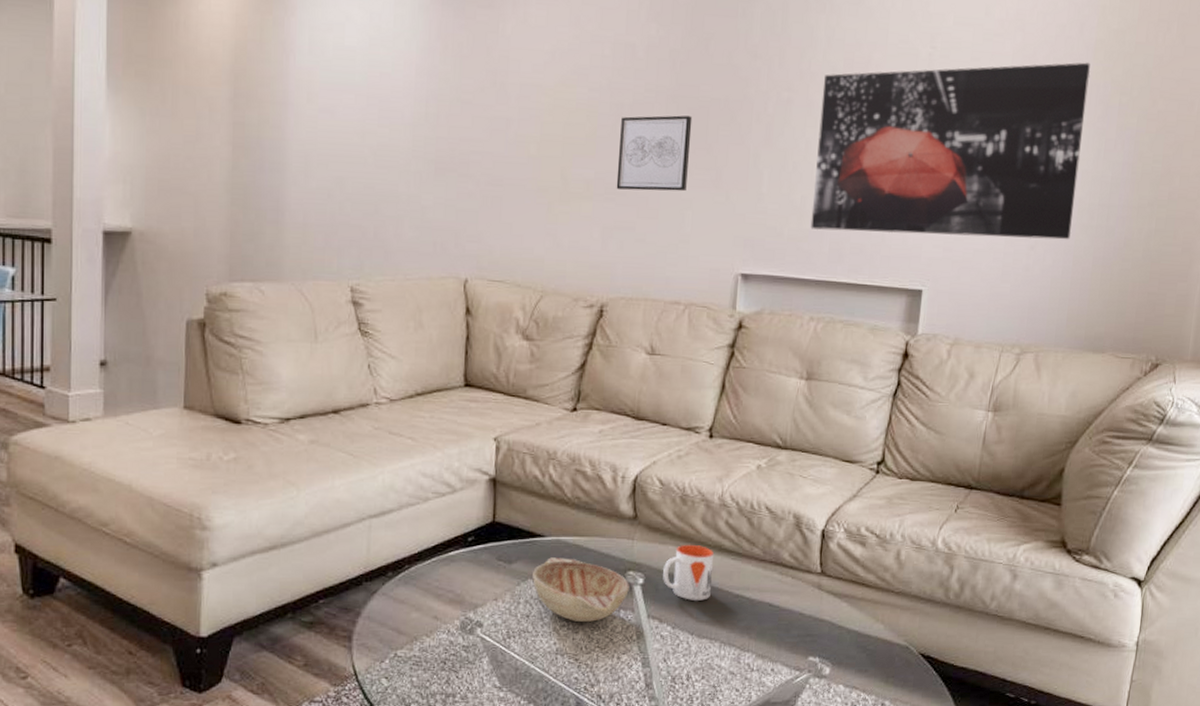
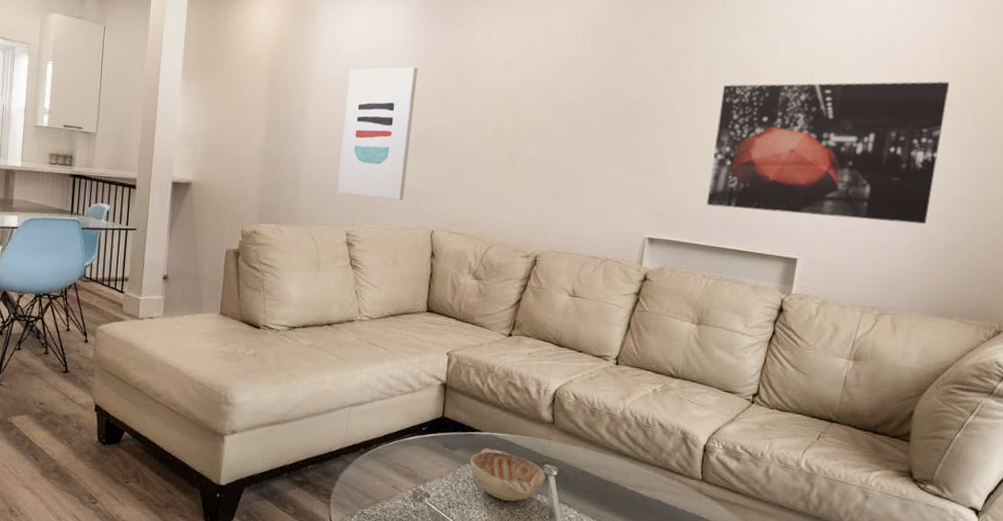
wall art: none [335,62,433,242] -> present [337,67,418,201]
wall art: present [616,115,693,192] -> none [552,112,615,172]
mug: present [663,544,715,601] -> none [572,447,615,493]

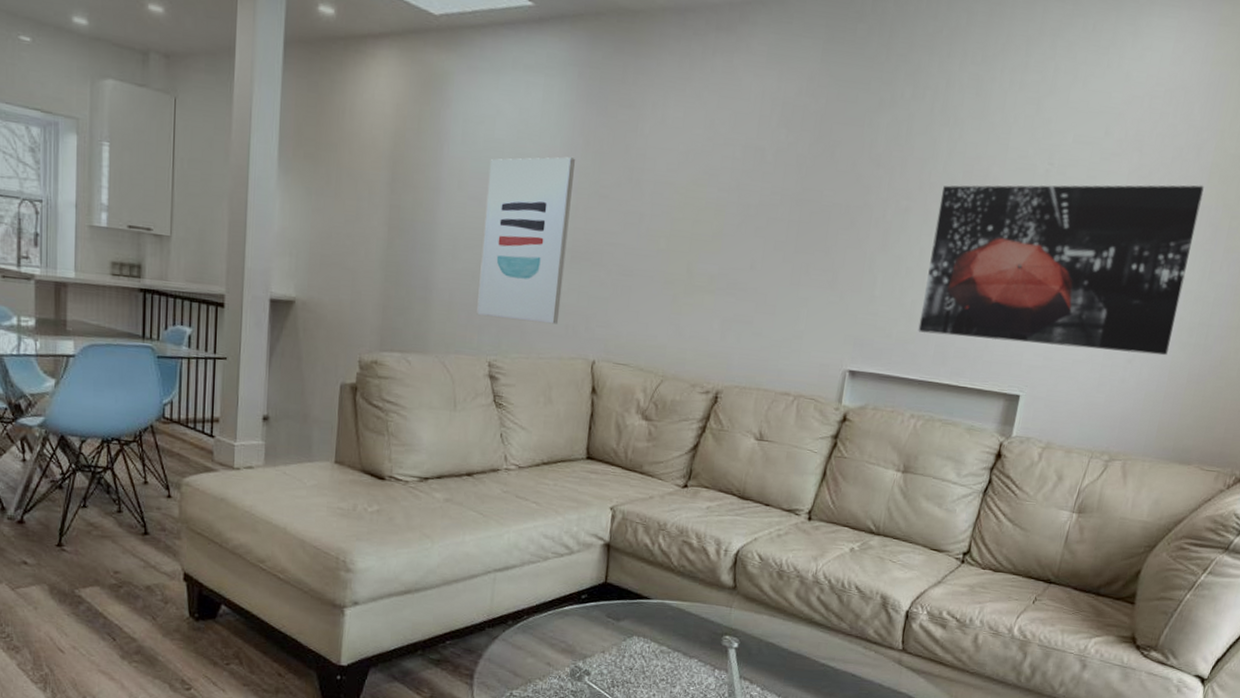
decorative bowl: present [470,448,546,502] -> none [637,618,725,678]

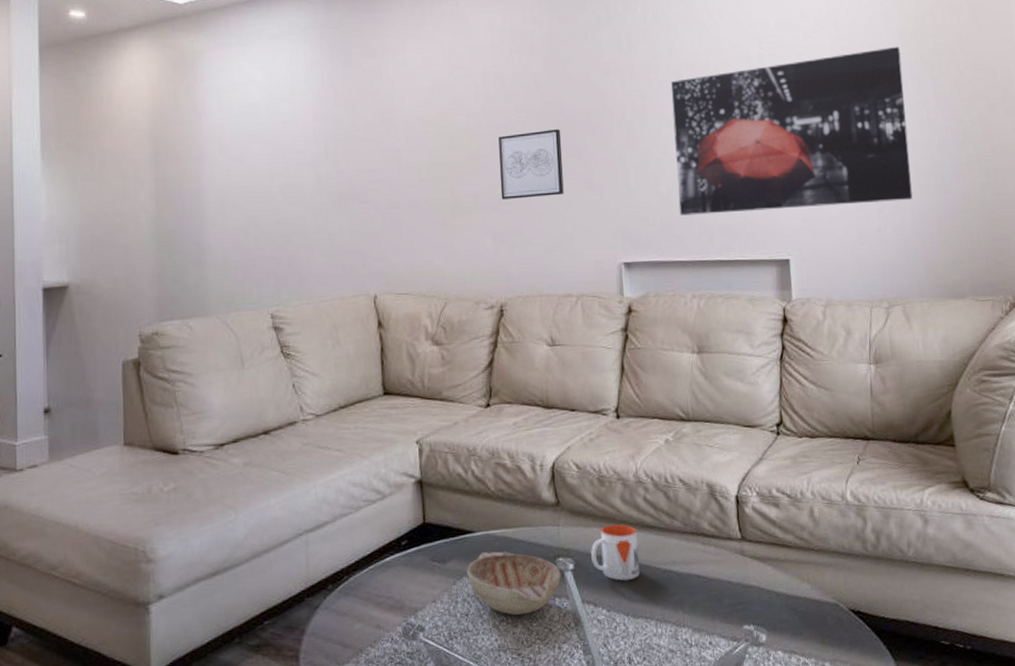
wall art: present [477,157,575,325] -> none [248,109,335,270]
decorative bowl: none [637,618,725,678] -> present [467,551,561,615]
wall art: none [737,217,814,290] -> present [498,129,564,201]
mug: none [756,615,805,667] -> present [591,524,640,581]

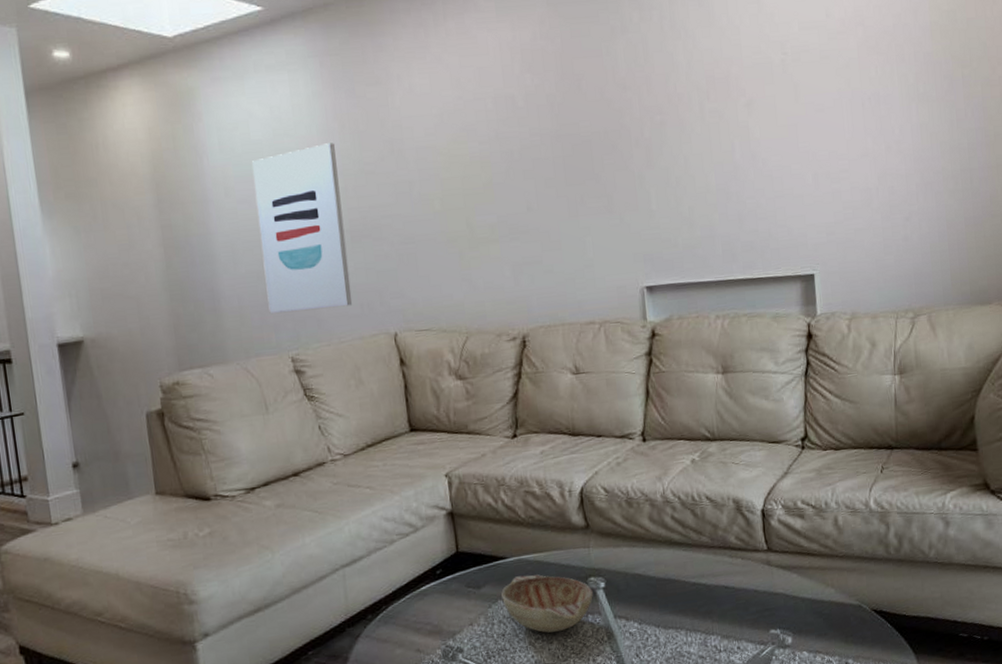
wall art: none [248,109,335,270] -> present [252,143,353,315]
wall art: present [498,129,564,201] -> none [513,151,583,229]
mug: present [591,524,640,581] -> none [621,542,669,596]
wall art: present [671,46,913,216] -> none [690,44,940,235]

